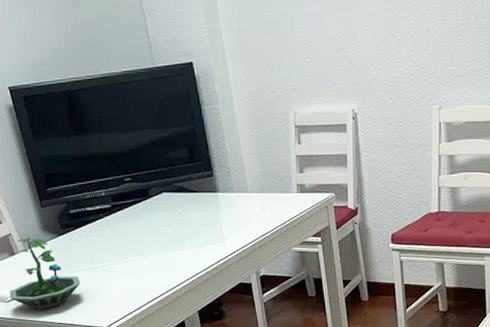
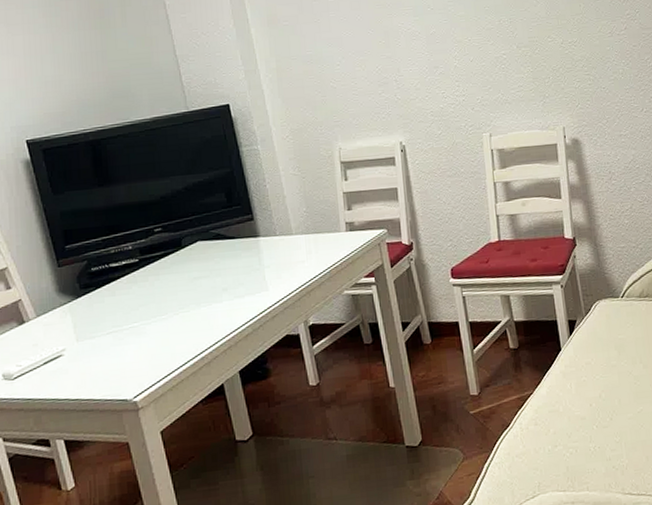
terrarium: present [9,237,81,309] -> none [16,301,102,386]

